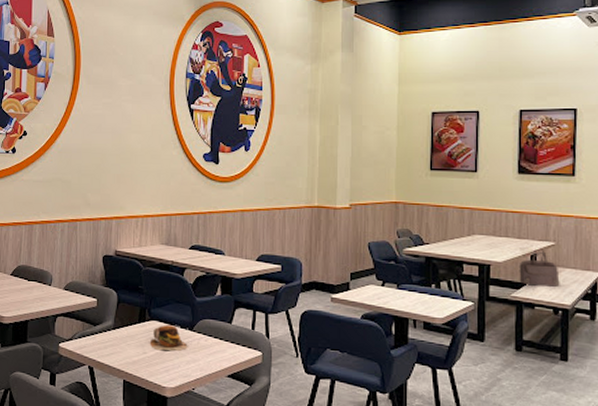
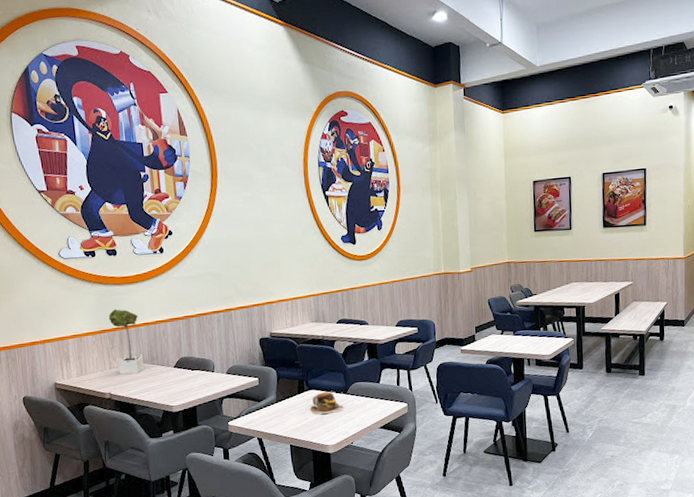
handbag: present [519,248,560,287] -> none [606,288,637,319]

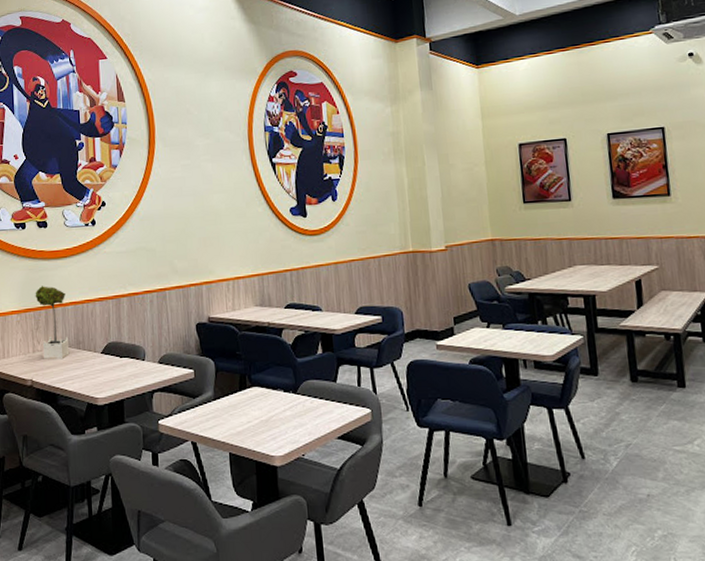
burger: present [311,392,344,415] -> none [254,390,293,418]

